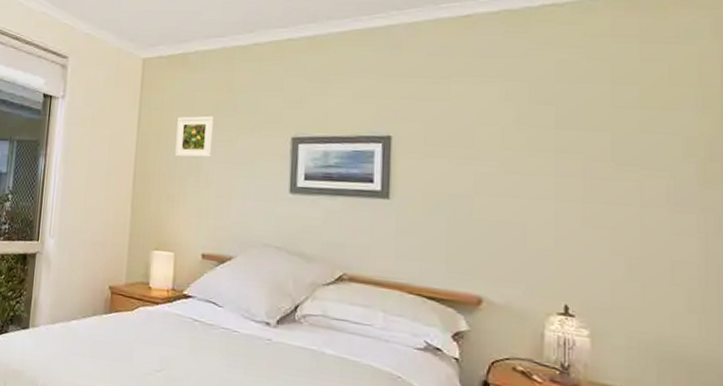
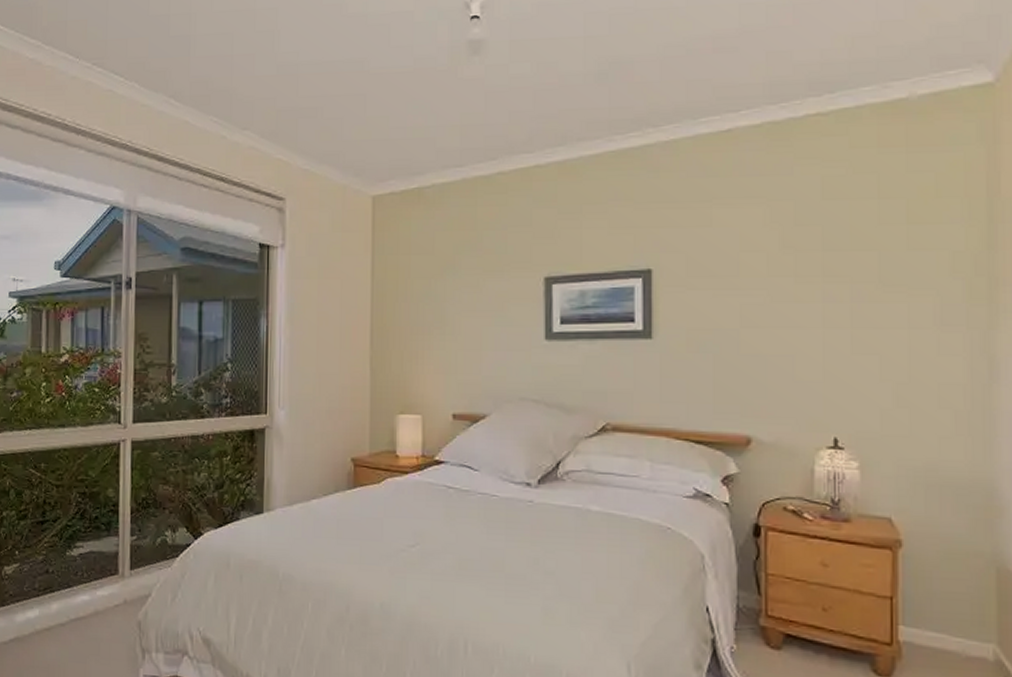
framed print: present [175,115,214,158] -> none [416,258,457,307]

